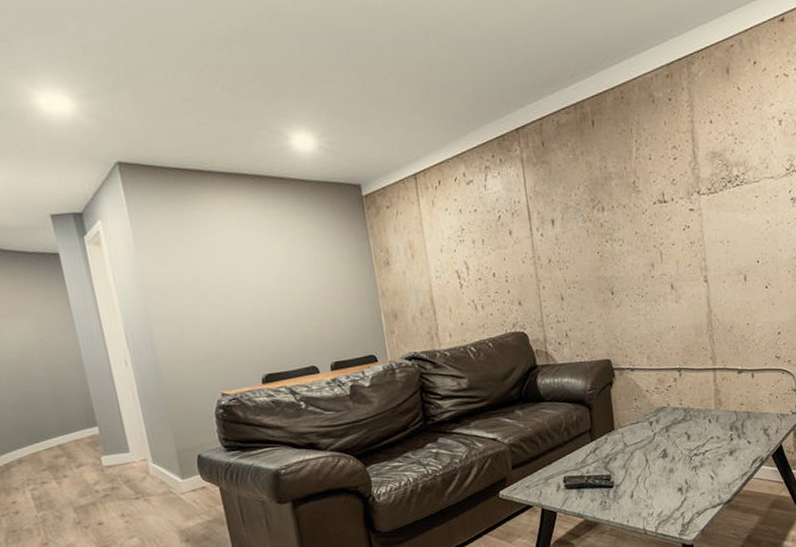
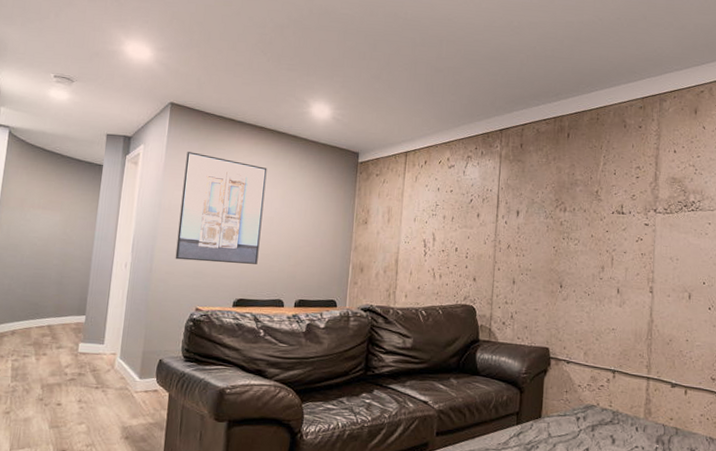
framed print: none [156,218,277,345] -> present [175,152,267,264]

